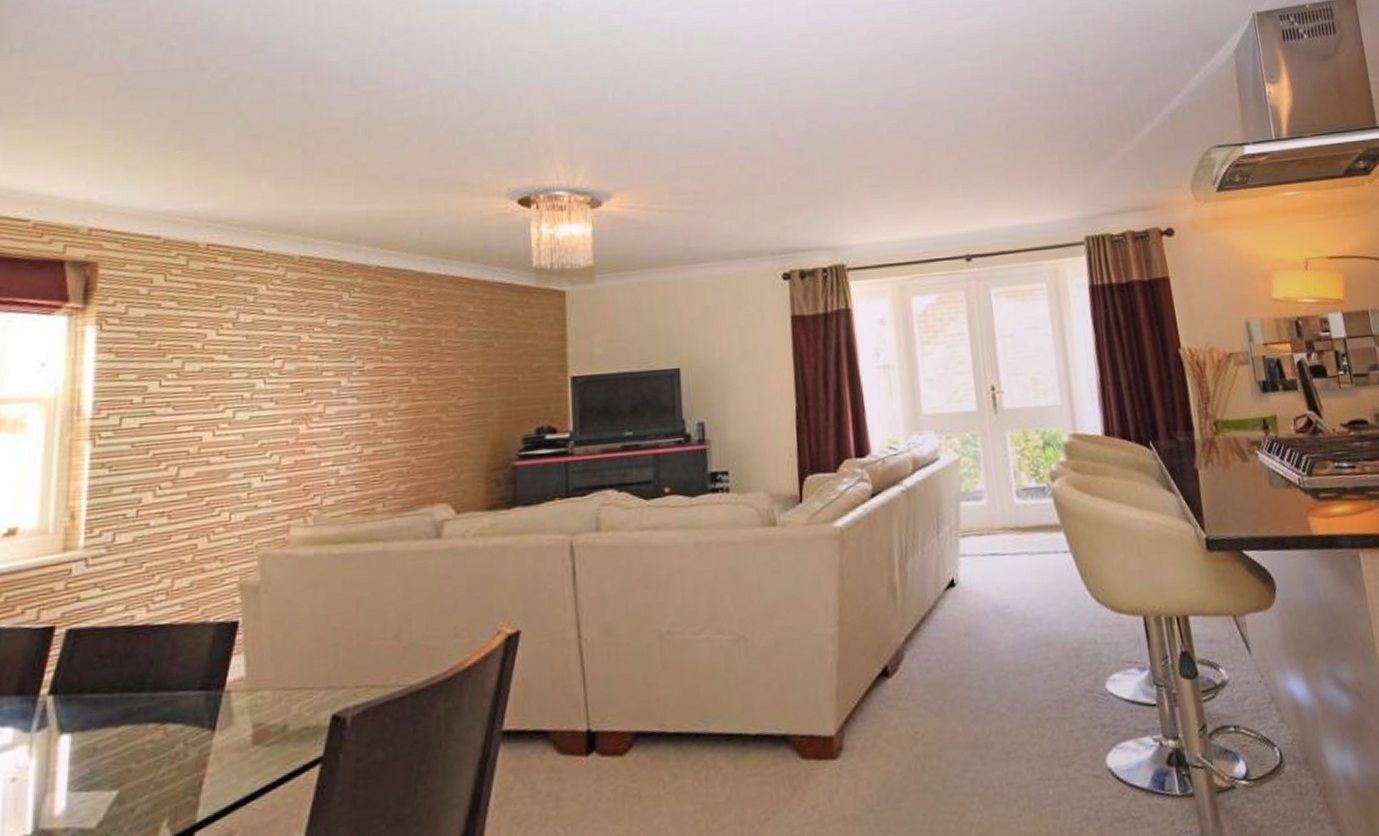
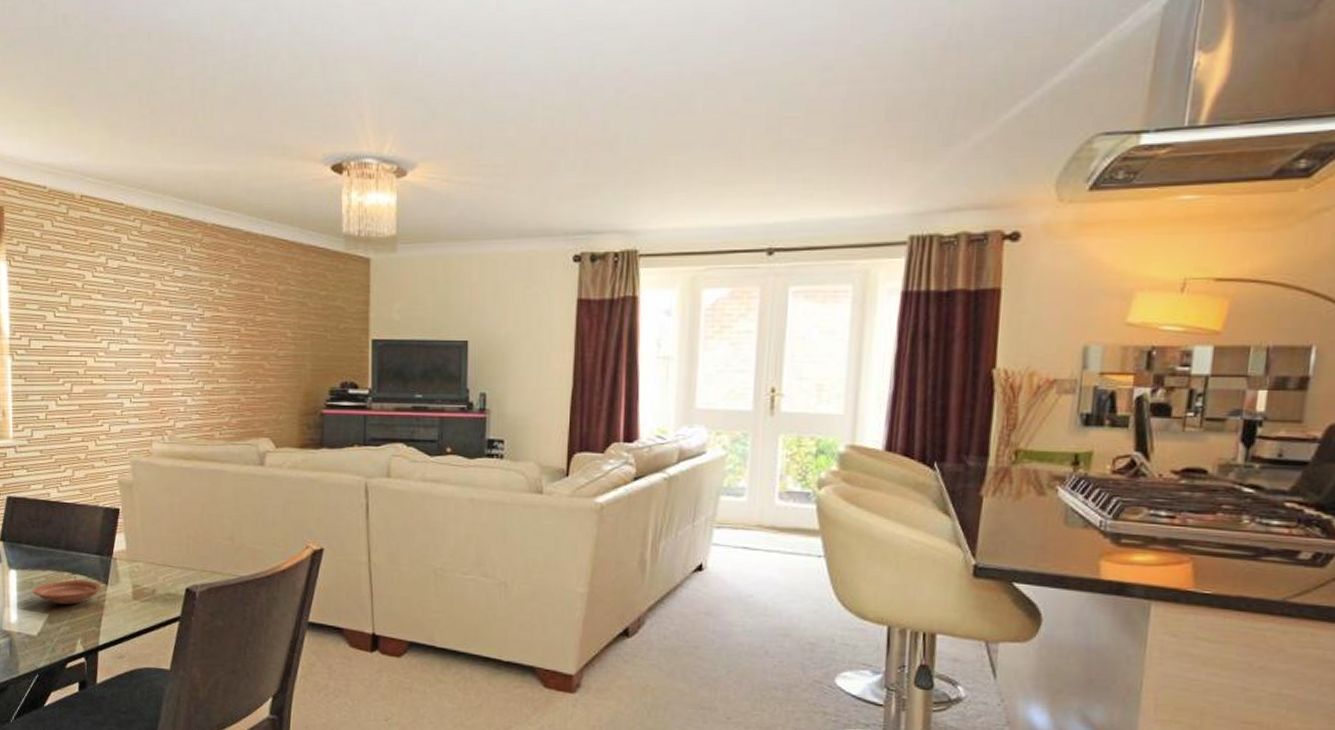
plate: none [96,729,205,773] -> present [33,579,101,604]

